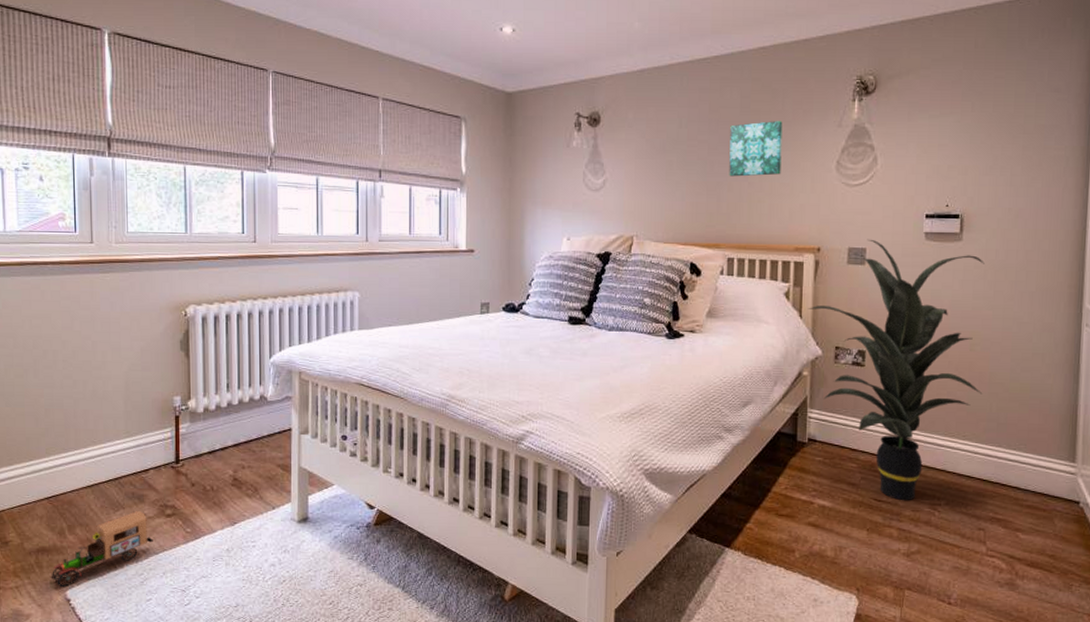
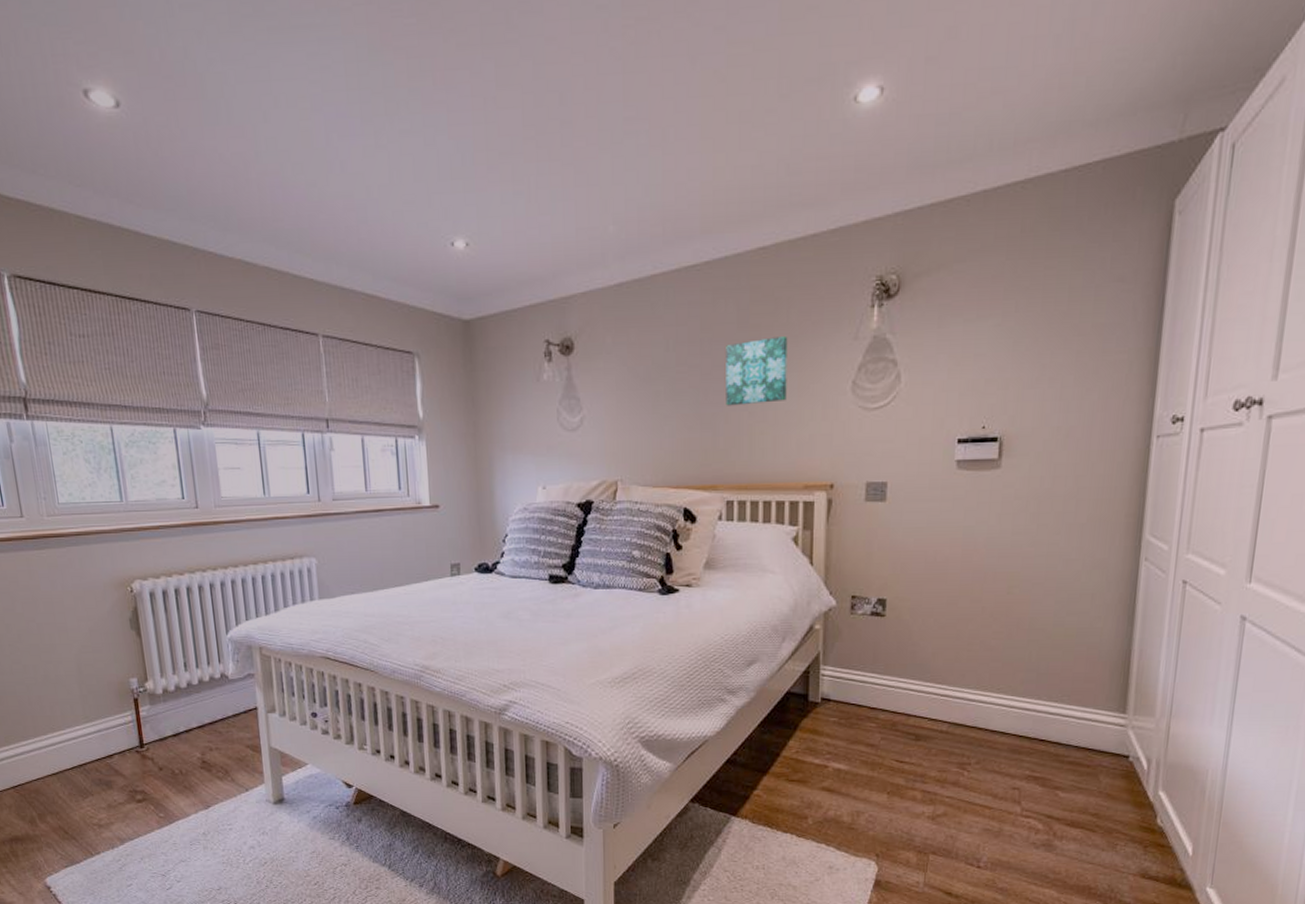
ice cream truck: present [51,510,153,588] -> none [28,796,127,875]
indoor plant: present [807,239,985,501] -> none [819,471,1027,761]

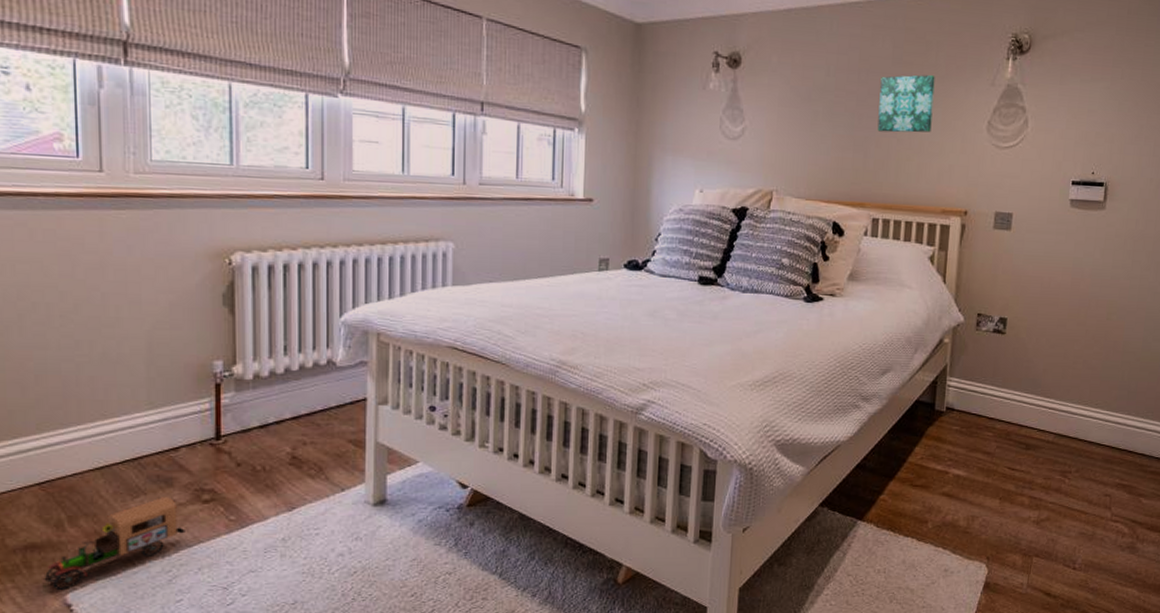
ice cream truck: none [28,796,127,875] -> present [44,496,185,591]

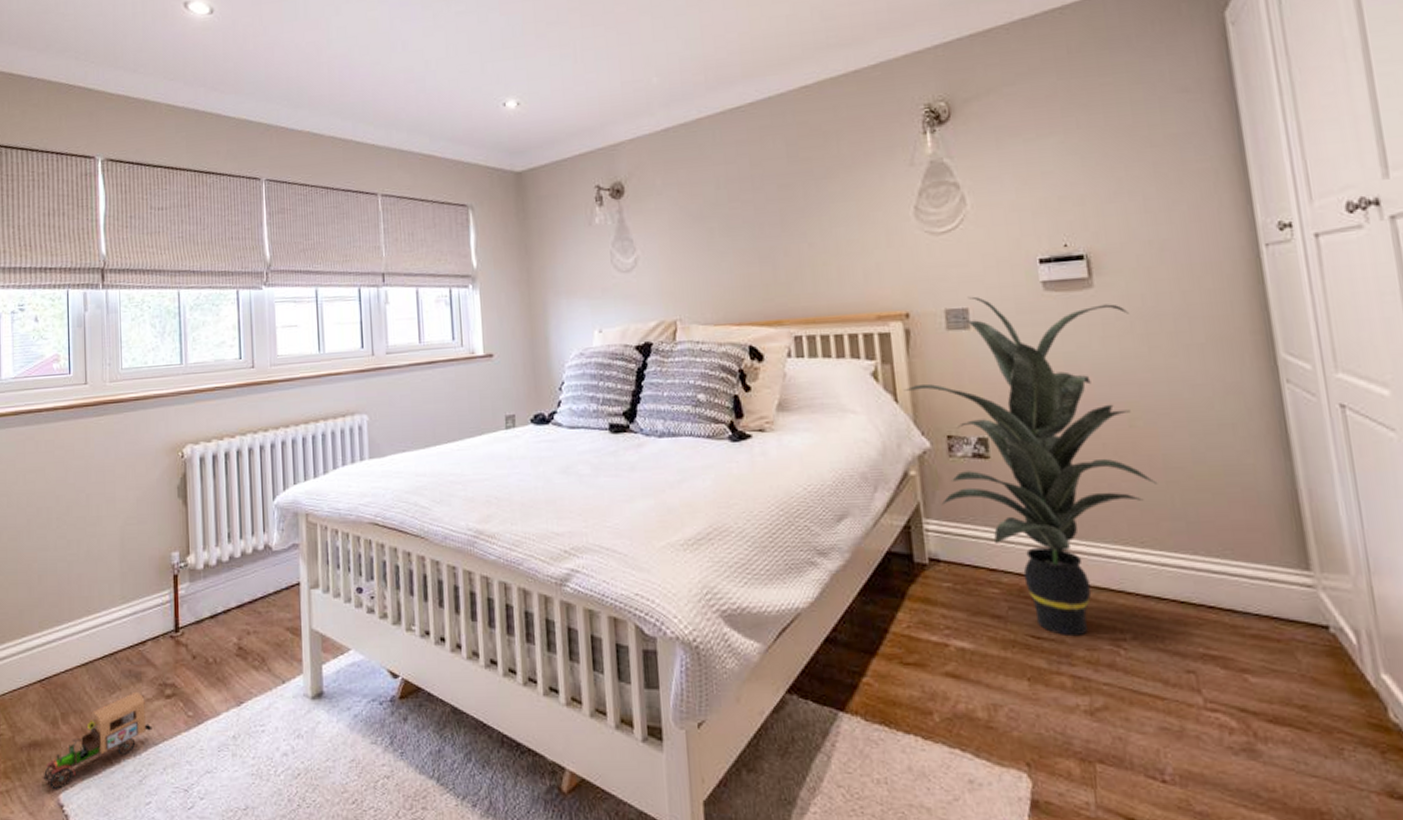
wall art: present [877,74,935,133] -> none [778,166,847,239]
indoor plant: none [951,203,1125,469] -> present [903,296,1158,637]

